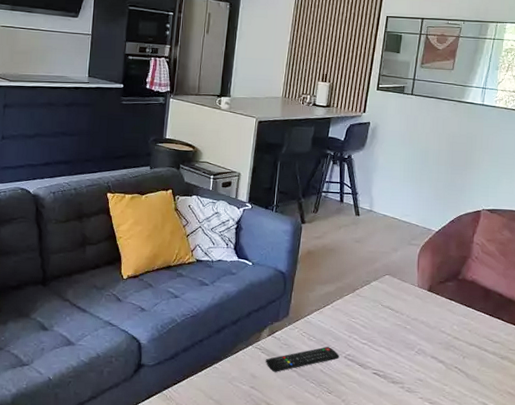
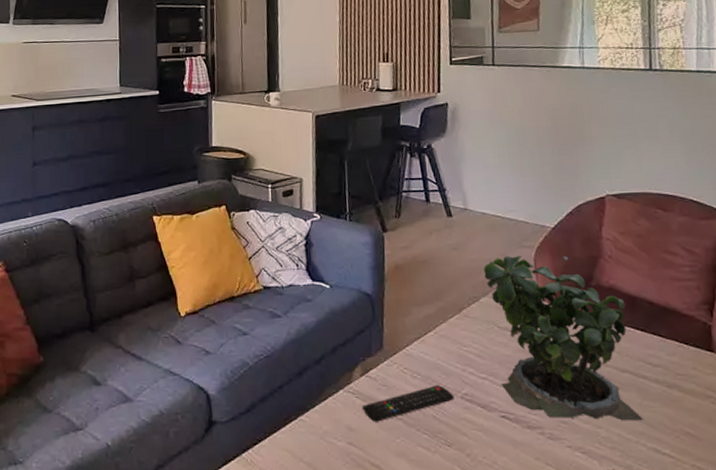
potted plant: none [377,250,482,382] -> present [483,255,645,421]

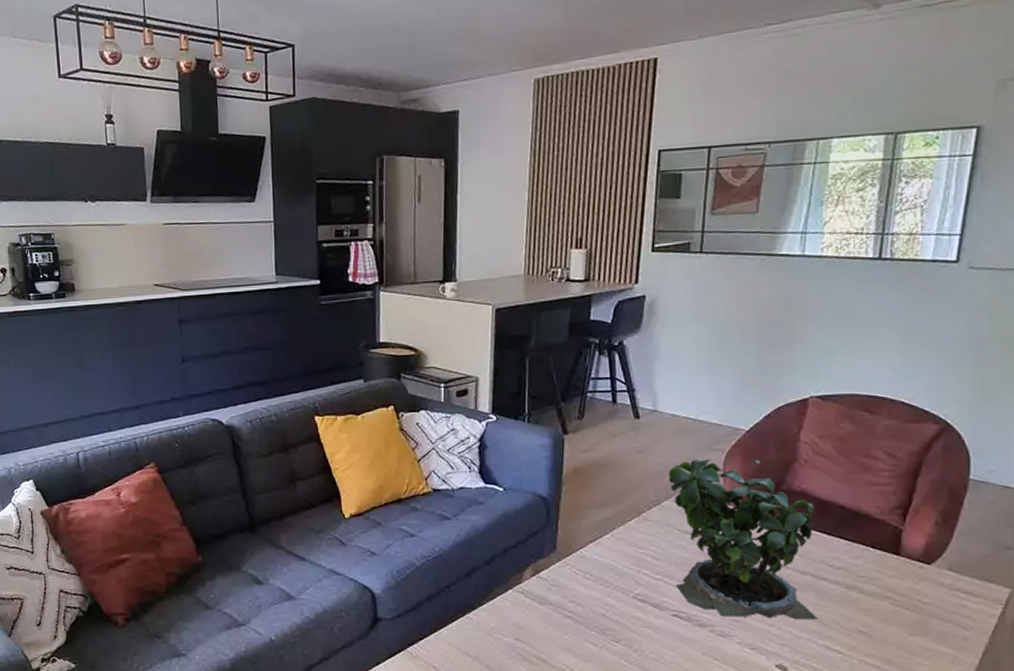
remote control: present [363,385,455,422] -> none [531,586,626,620]

